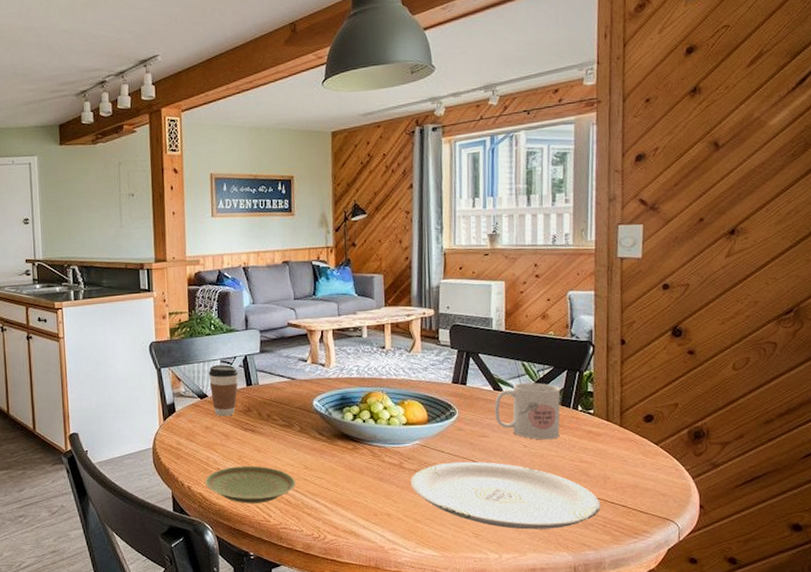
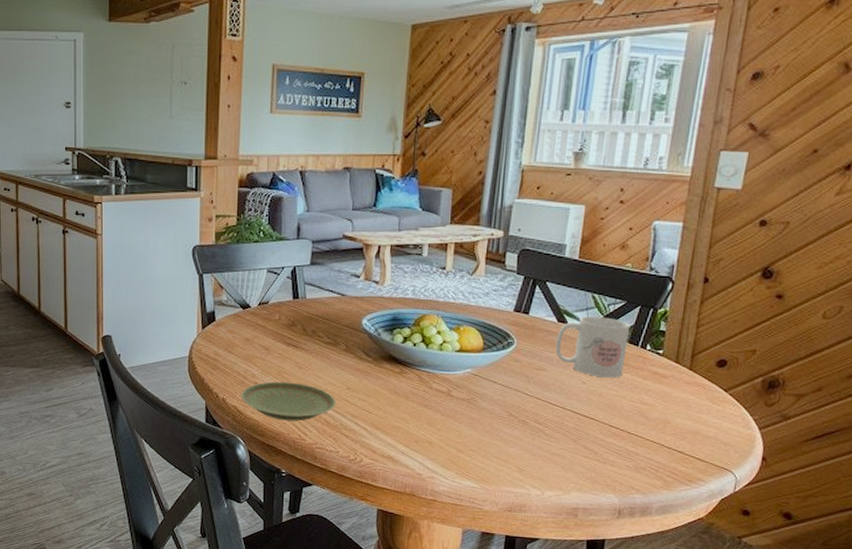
coffee cup: present [209,365,239,417] -> none [253,275,286,329]
plate: present [411,461,601,530] -> none [457,394,657,470]

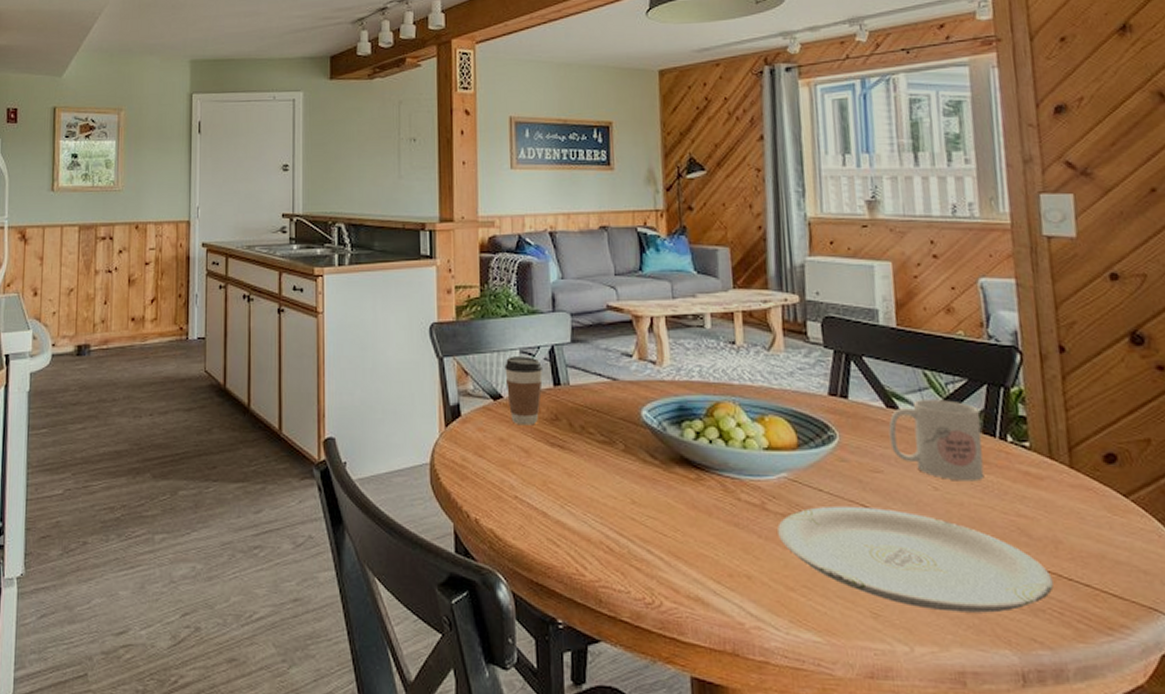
plate: present [240,381,337,421] -> none [497,495,621,549]
coffee cup: none [253,275,286,329] -> present [504,357,544,426]
plate: none [457,394,657,470] -> present [777,505,1054,613]

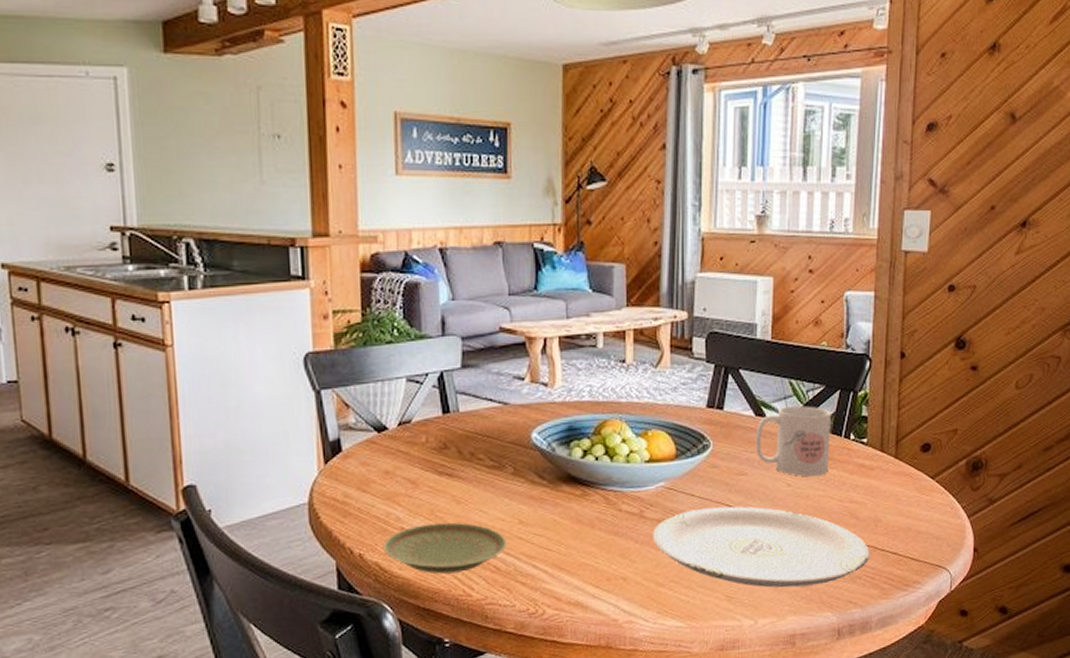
plate: none [497,495,621,549] -> present [383,522,508,575]
coffee cup: present [504,357,544,426] -> none [389,385,432,457]

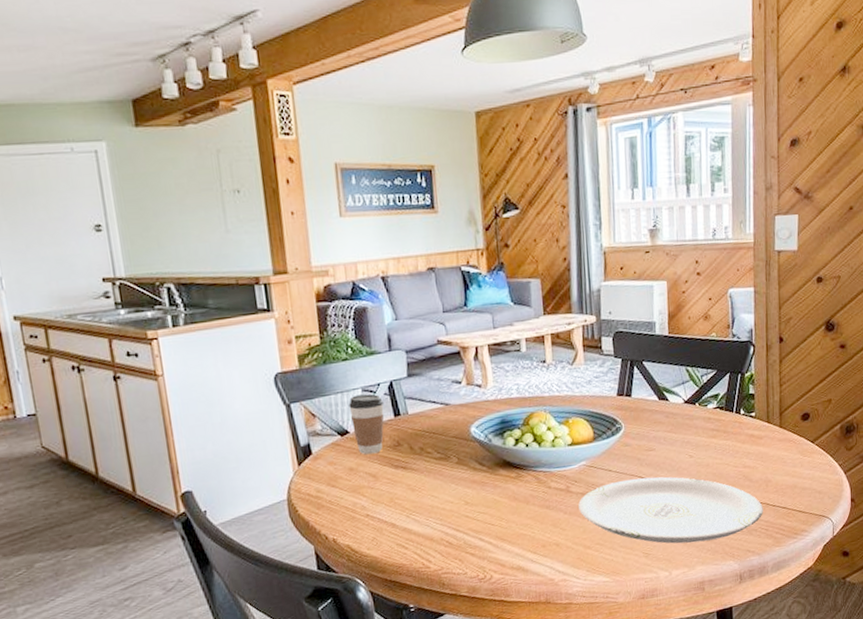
plate: present [383,522,508,575] -> none [352,507,457,552]
coffee cup: none [389,385,432,457] -> present [348,394,384,455]
mug: present [755,405,831,477] -> none [660,388,724,449]

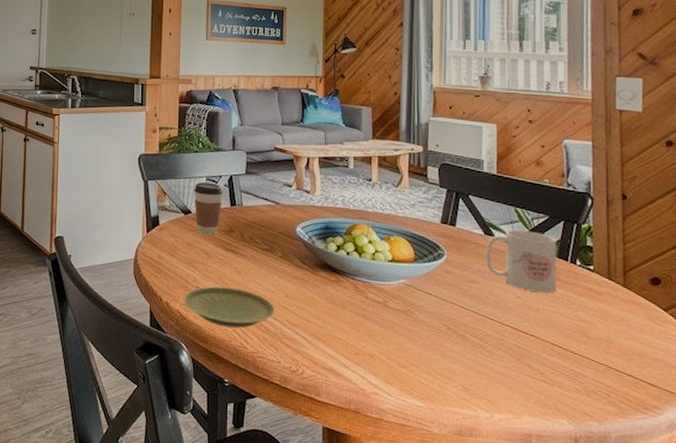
plate: none [352,507,457,552] -> present [183,286,276,328]
plate: present [578,477,763,544] -> none [395,306,604,392]
mug: none [660,388,724,449] -> present [485,230,557,294]

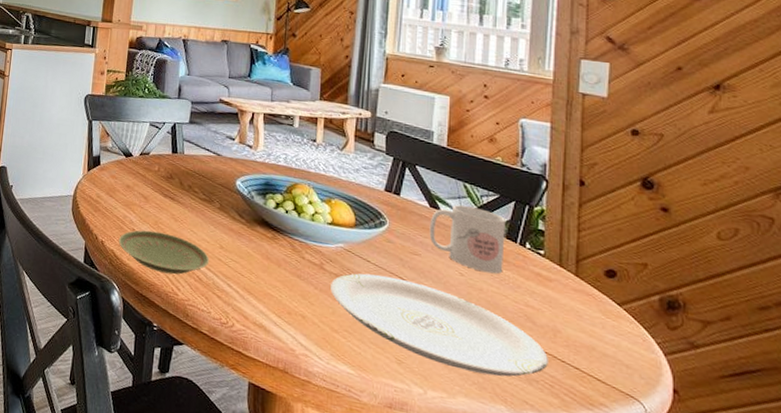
coffee cup: present [194,182,224,235] -> none [136,127,166,180]
plate: none [395,306,604,392] -> present [330,273,548,377]

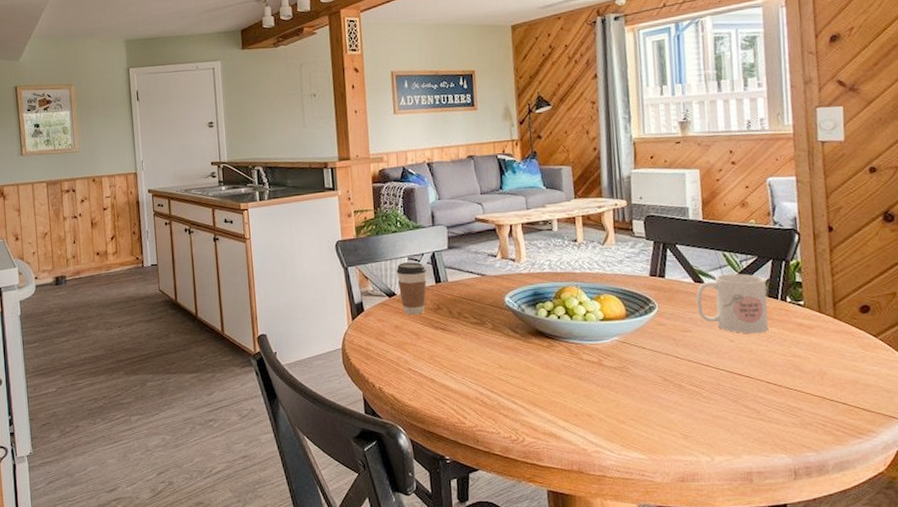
plate: present [118,230,210,275] -> none [396,365,491,405]
coffee cup: none [136,127,166,180] -> present [396,262,427,315]
plate: present [330,273,548,377] -> none [611,358,819,430]

